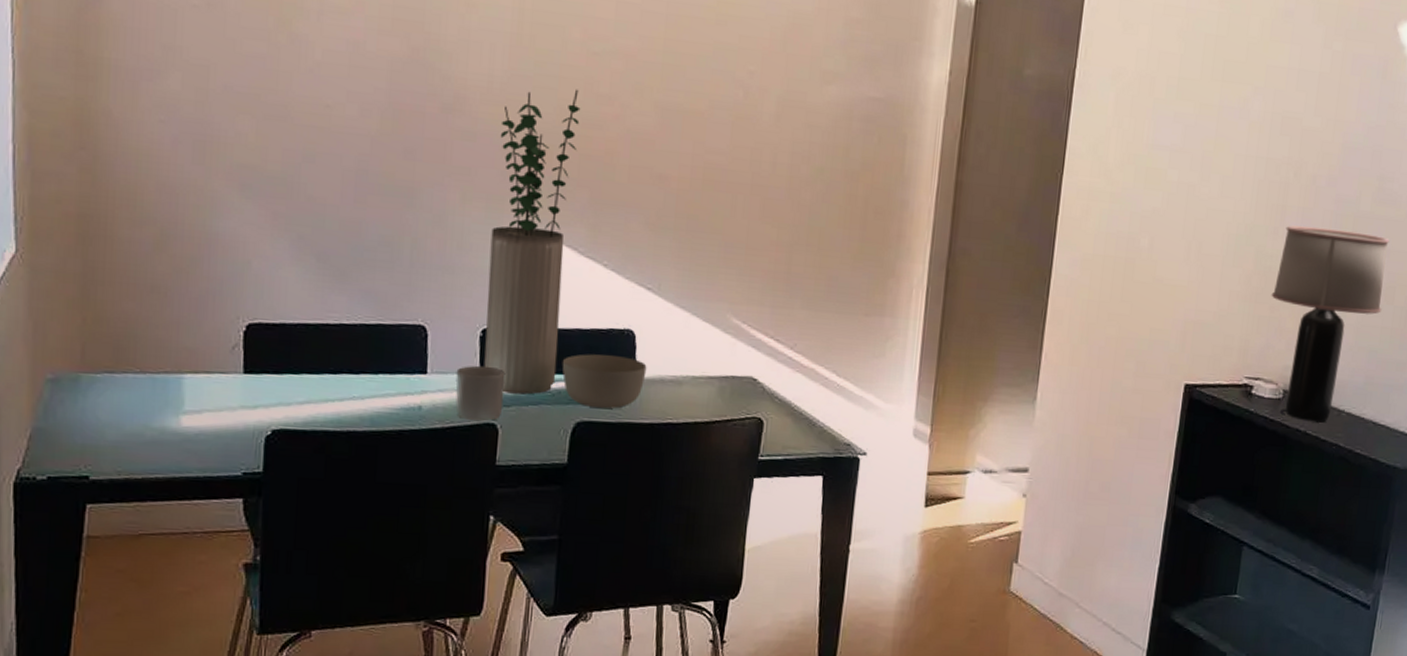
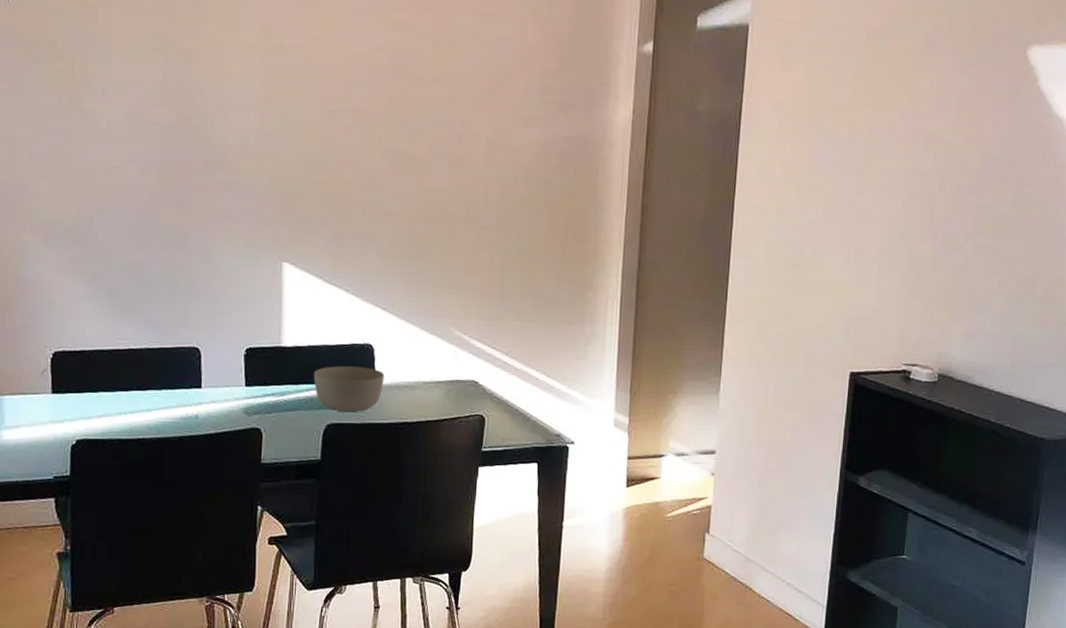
mug: present [455,365,506,422] -> none [225,379,267,427]
vase: present [484,89,581,395] -> none [248,142,321,402]
table lamp: present [1271,225,1389,423] -> none [923,229,1028,402]

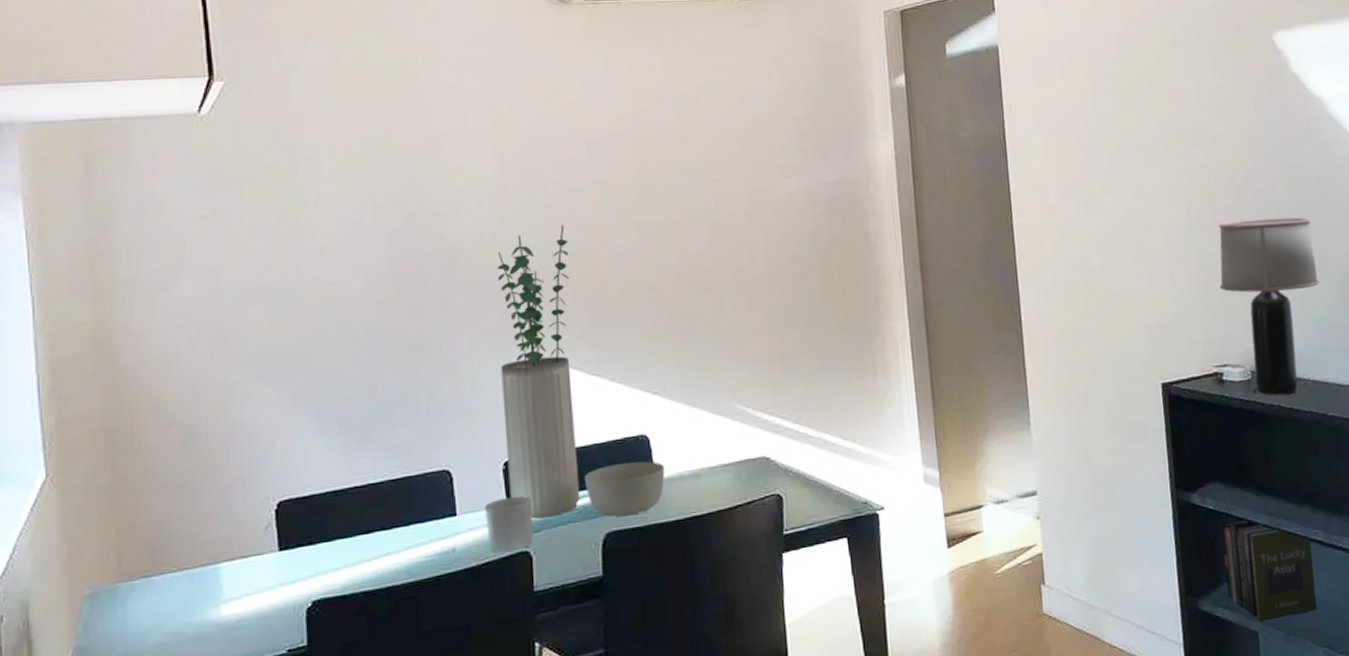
mug: none [225,379,267,427] -> present [484,496,534,554]
vase: none [248,142,321,402] -> present [496,224,581,519]
books: none [875,506,964,599] -> present [1221,519,1317,621]
table lamp: none [923,229,1028,402] -> present [1218,217,1320,396]

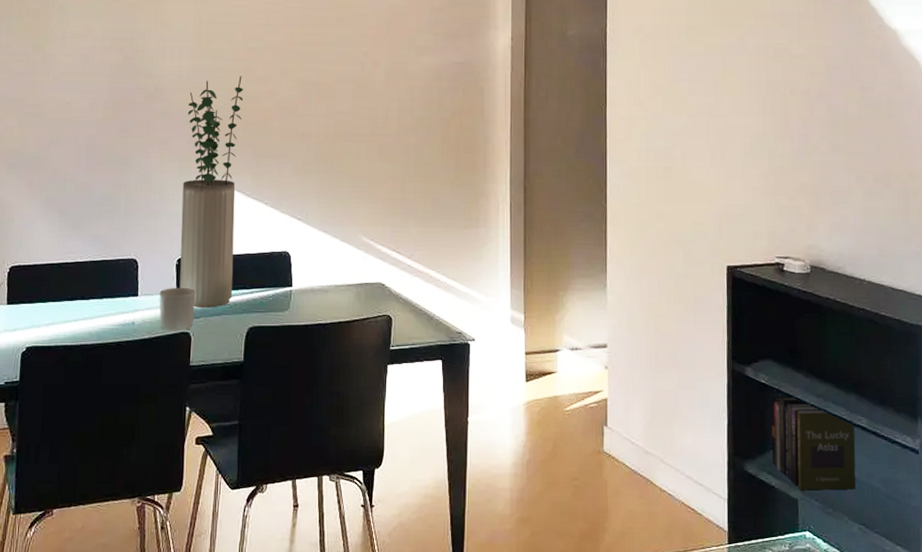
bowl: present [584,461,665,517] -> none [237,273,301,315]
table lamp: present [1218,217,1320,396] -> none [787,131,882,291]

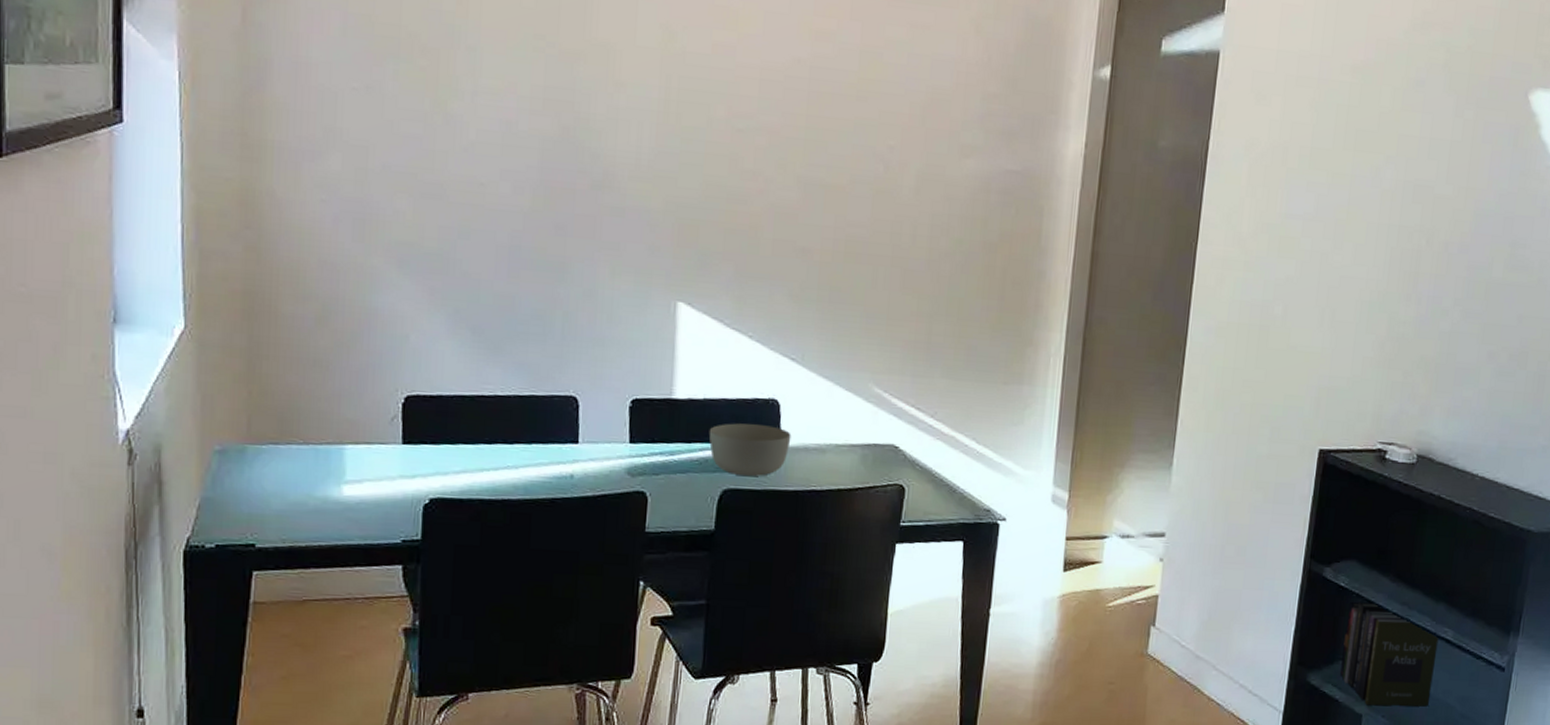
mug: present [159,287,196,331] -> none [606,435,654,490]
vase: present [179,75,244,308] -> none [633,165,726,463]
bowl: none [237,273,301,315] -> present [708,423,791,476]

